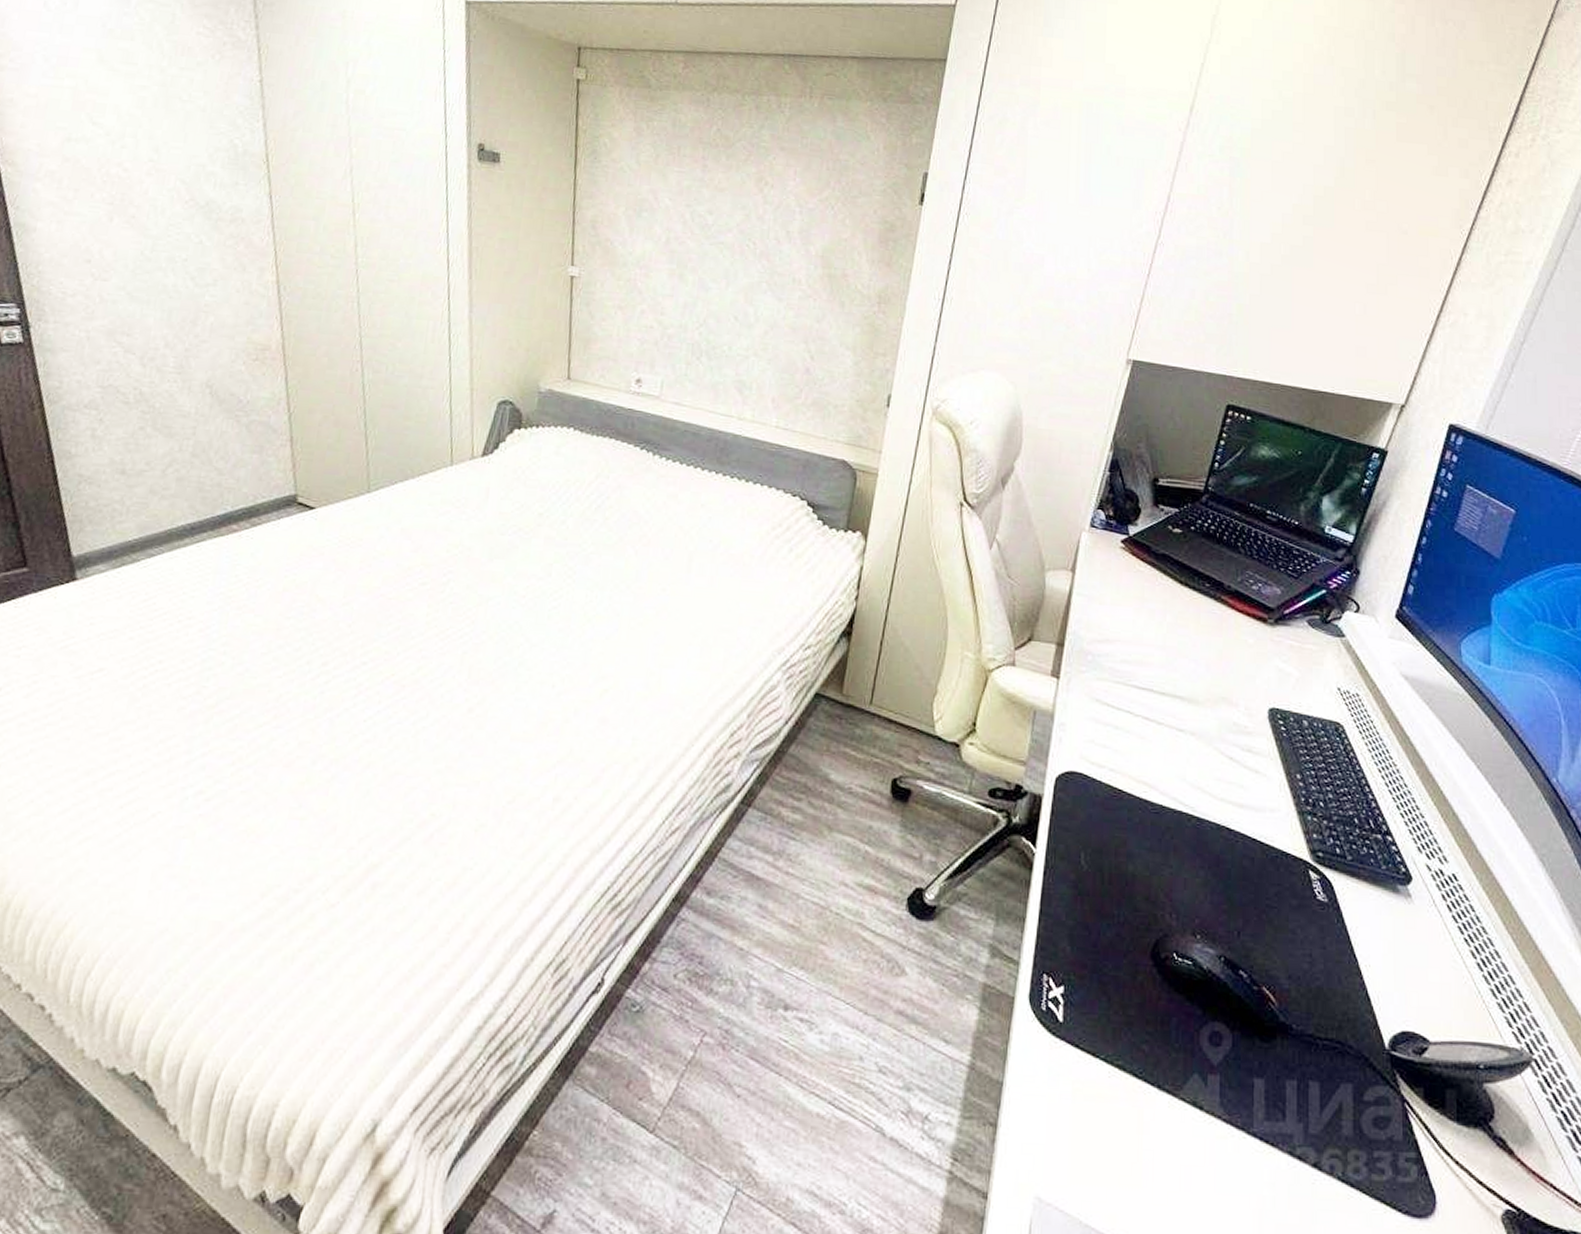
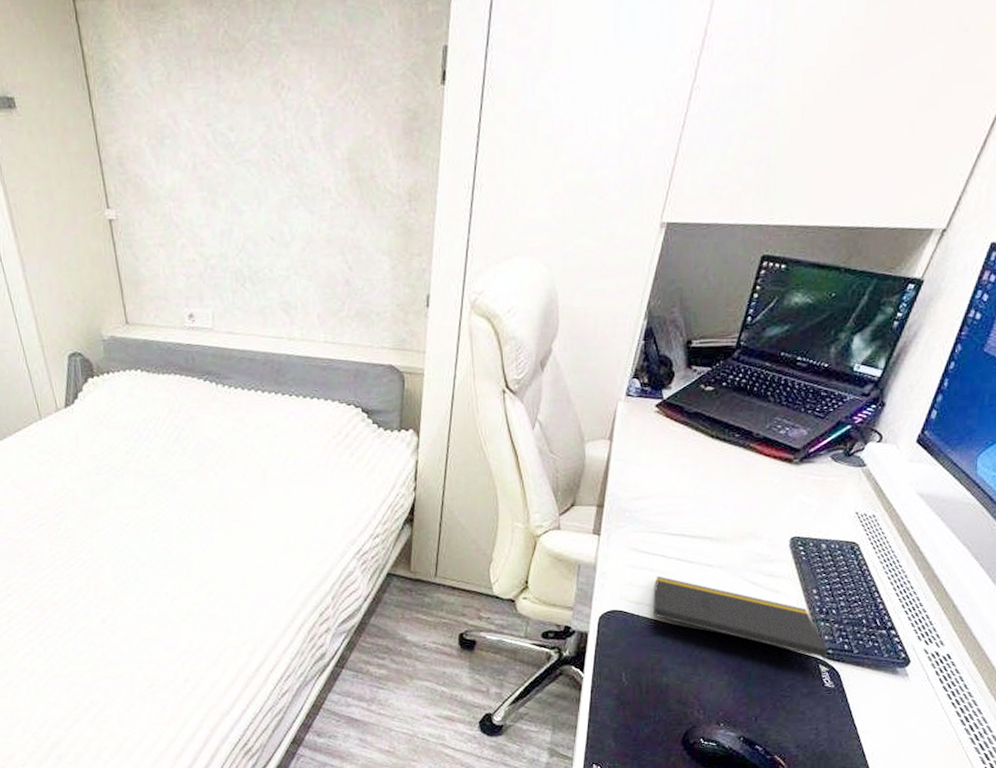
notepad: none [1118,735,1316,883] -> present [654,575,827,674]

